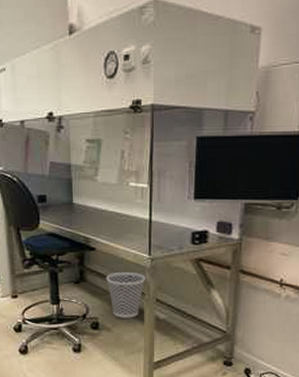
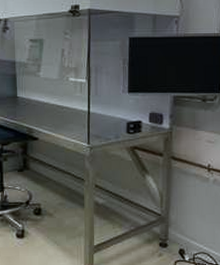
wastebasket: present [106,271,146,318] -> none [48,159,86,204]

